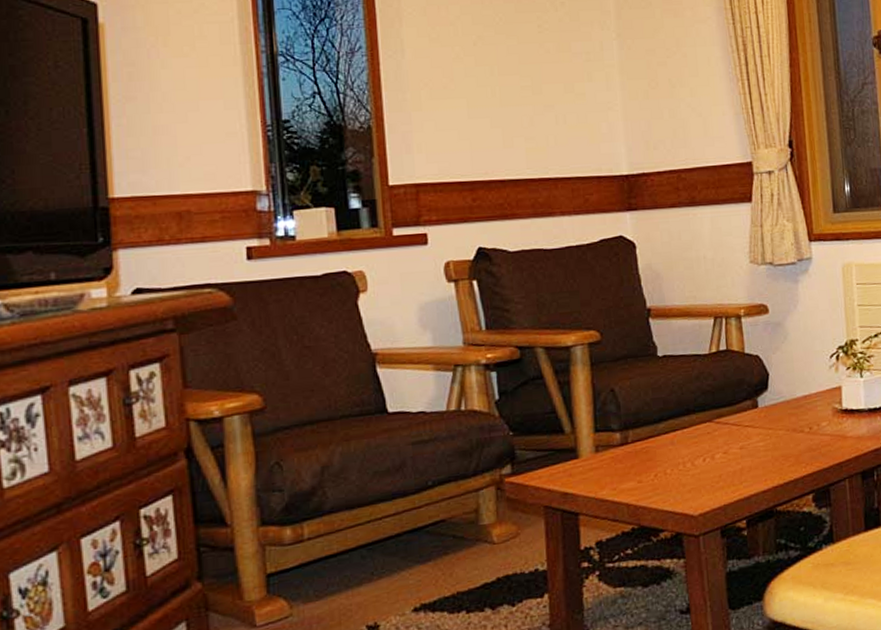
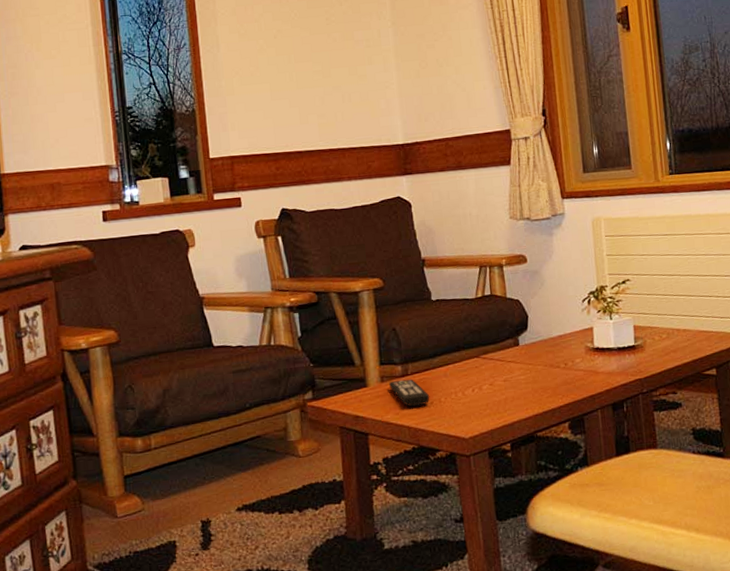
remote control: none [604,448,654,481] -> present [388,379,430,407]

